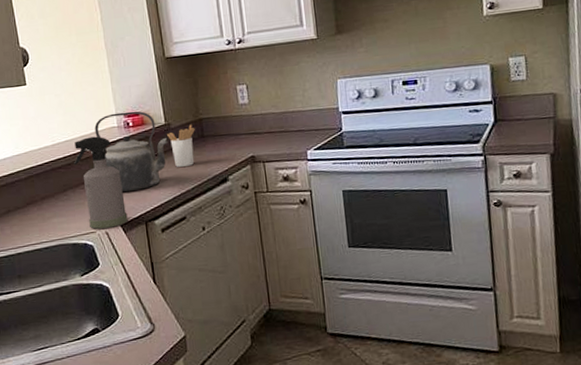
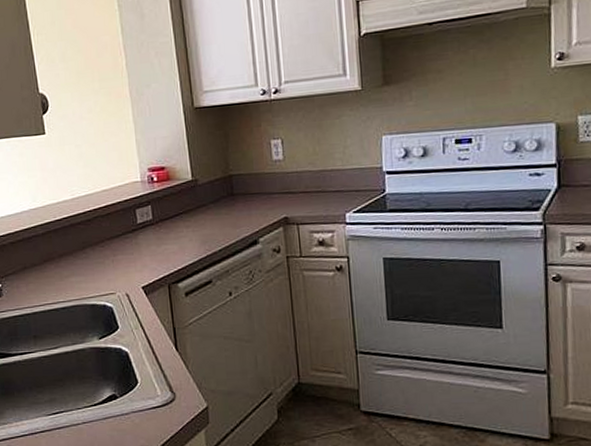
spray bottle: present [74,136,128,229] -> none [94,191,150,290]
kettle: present [94,111,168,193] -> none [116,165,195,252]
utensil holder: present [167,124,195,167] -> none [194,181,224,227]

